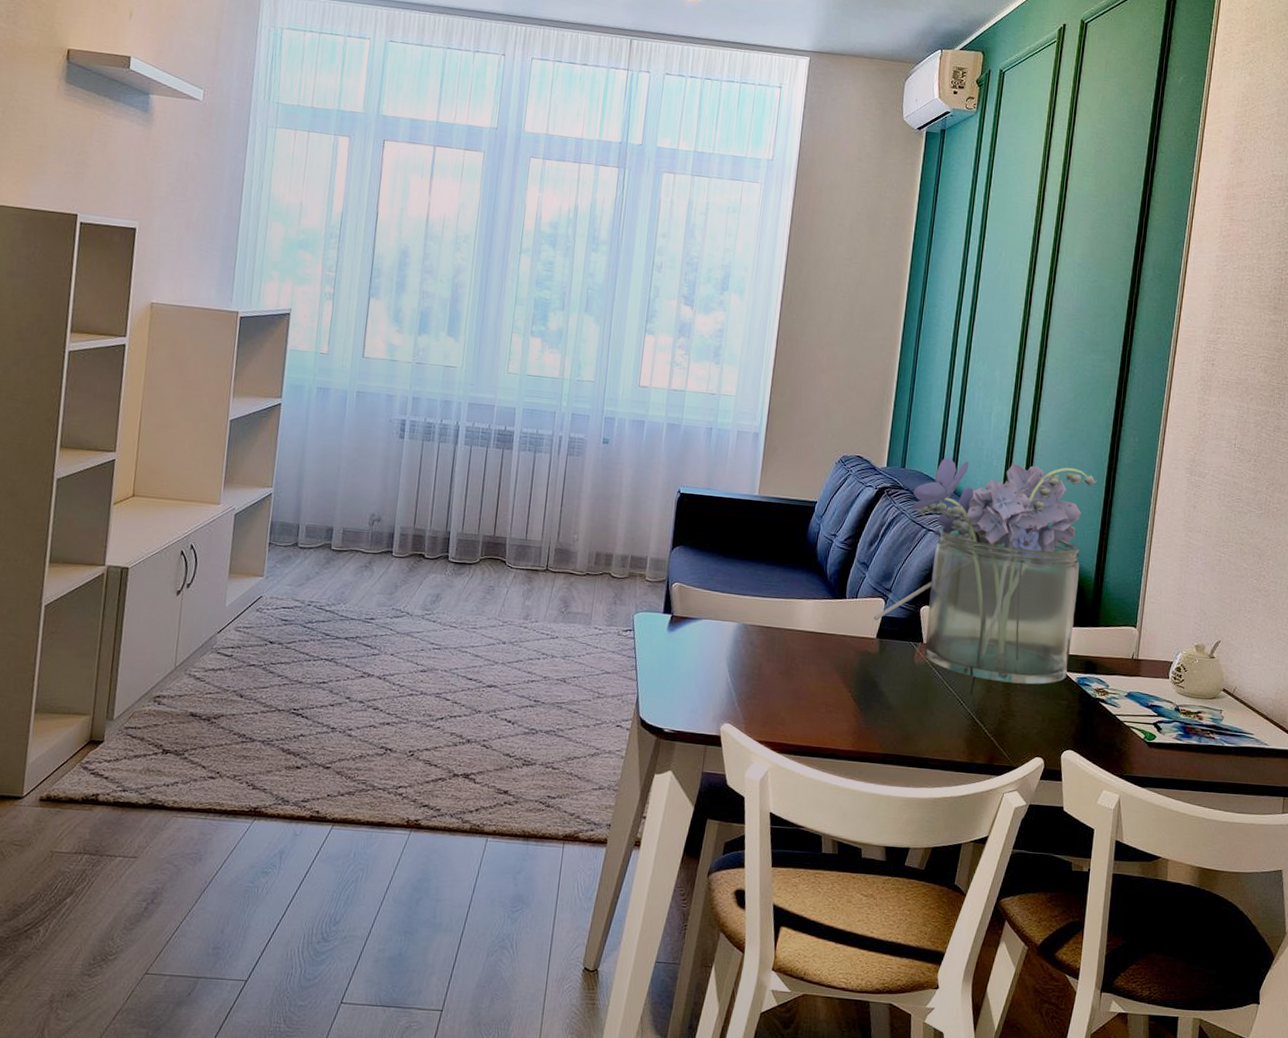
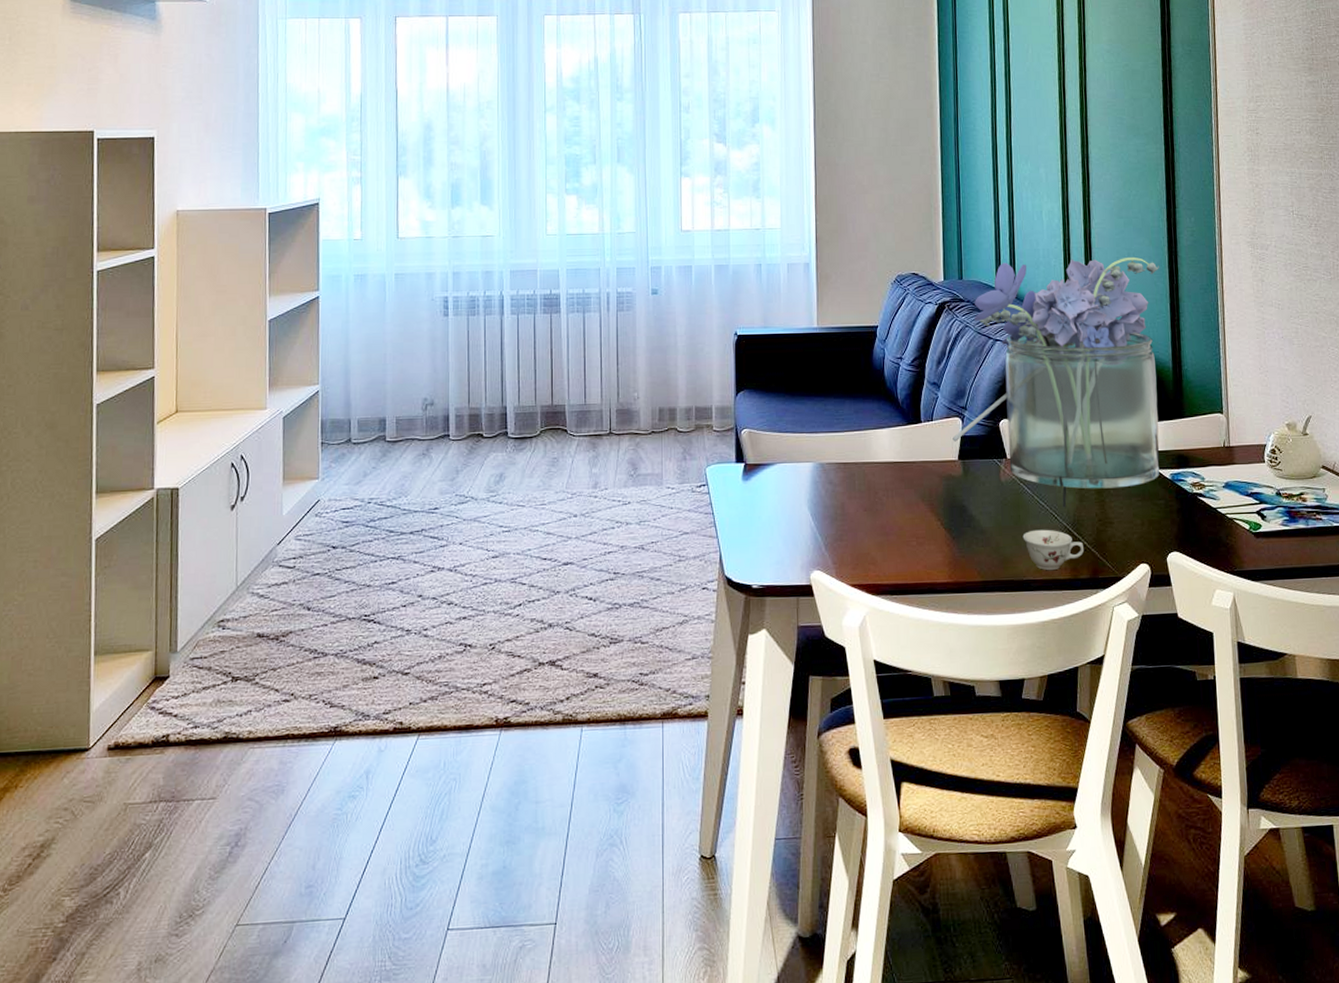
teacup: none [927,712,985,753] -> present [1022,529,1085,571]

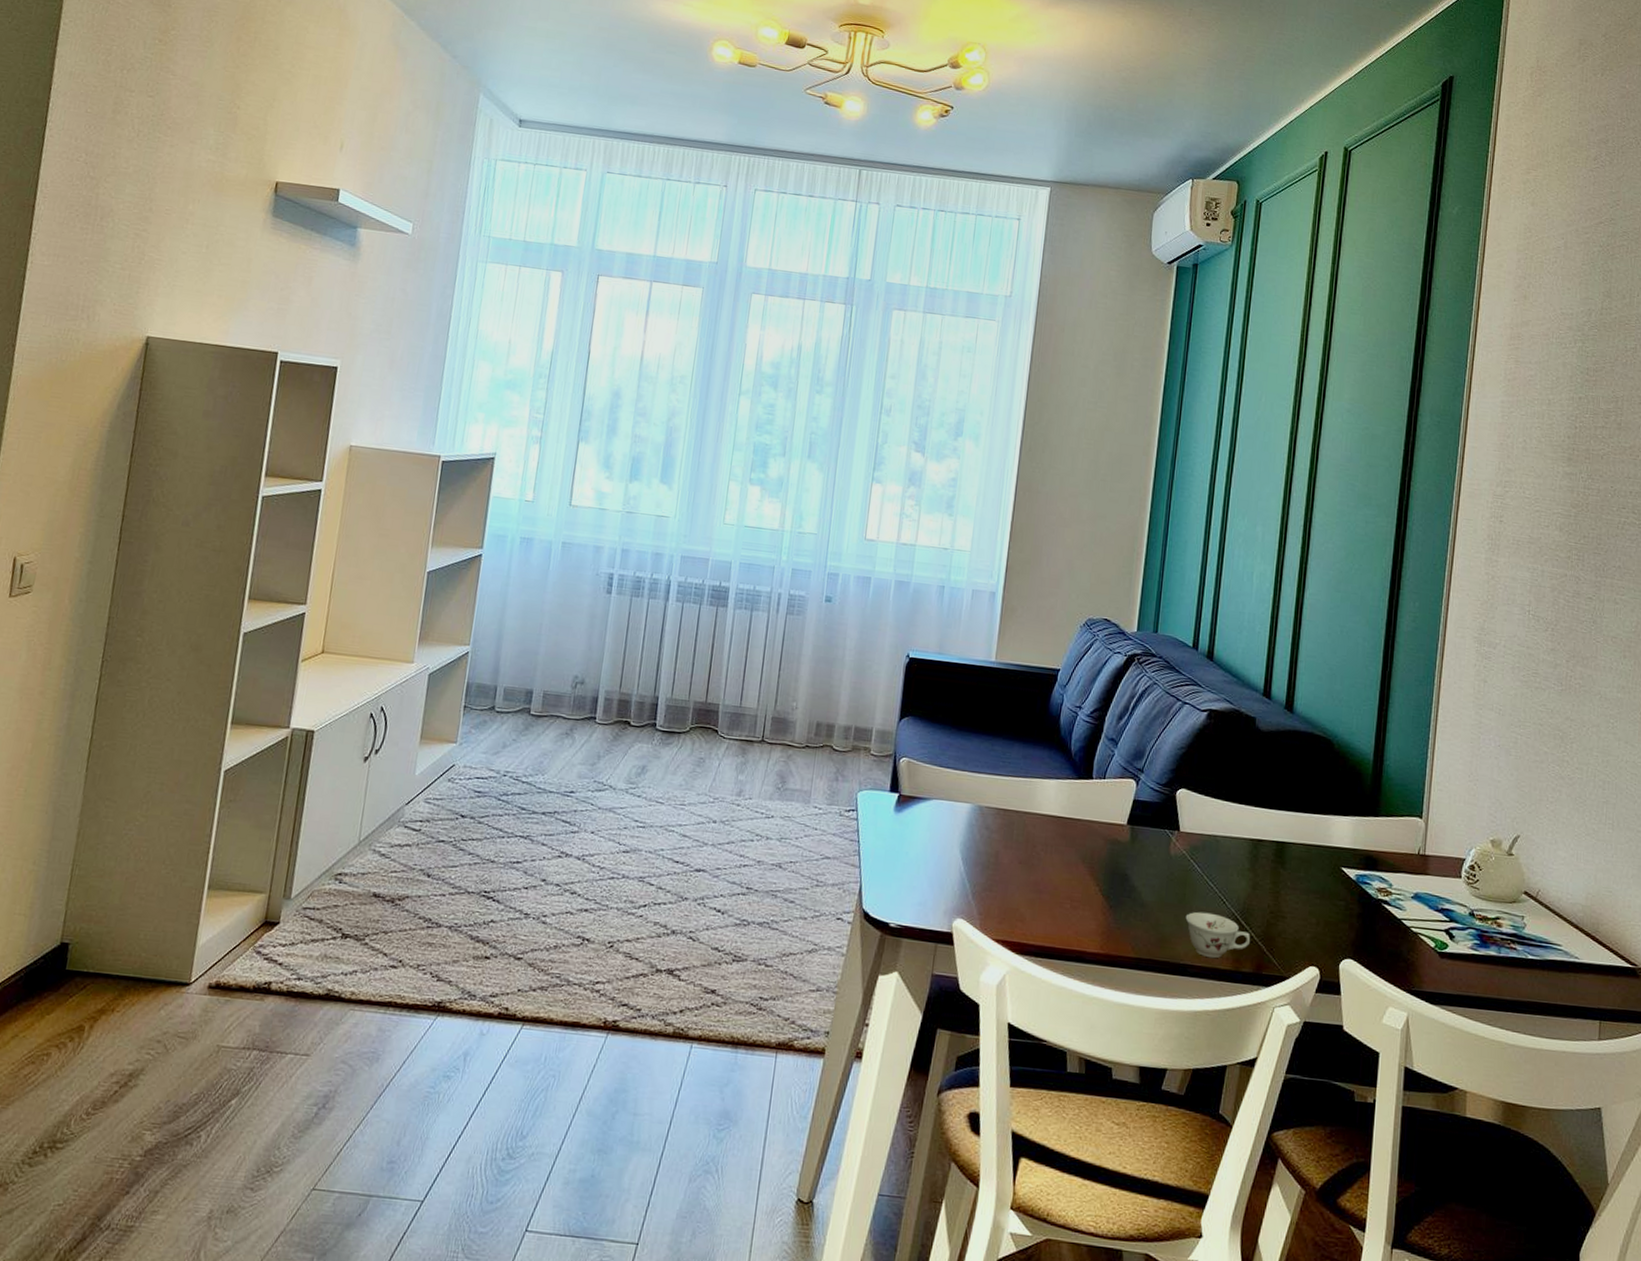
flower bouquet: present [952,256,1160,508] -> none [1124,621,1374,894]

